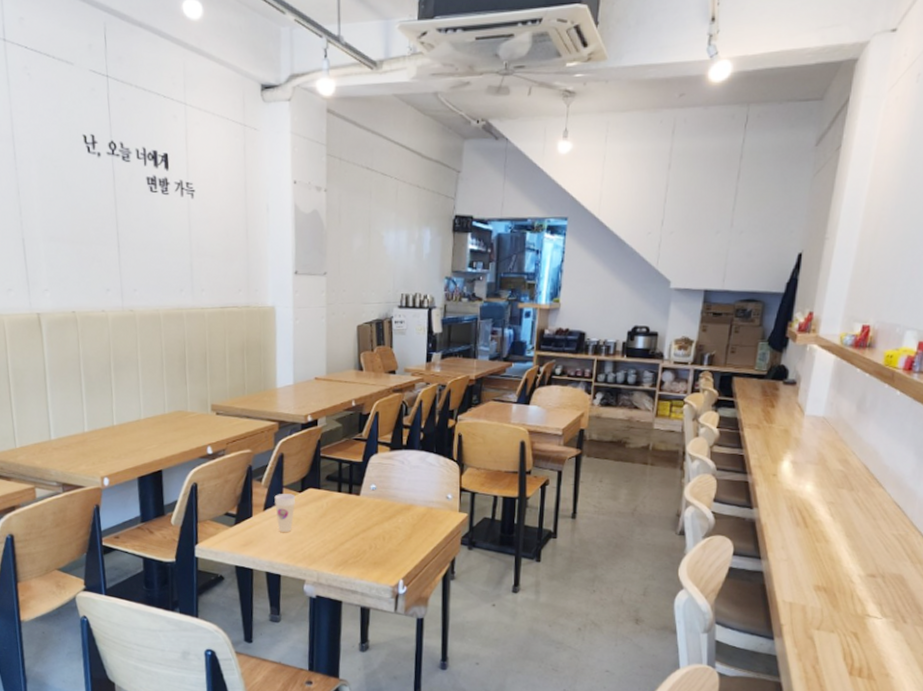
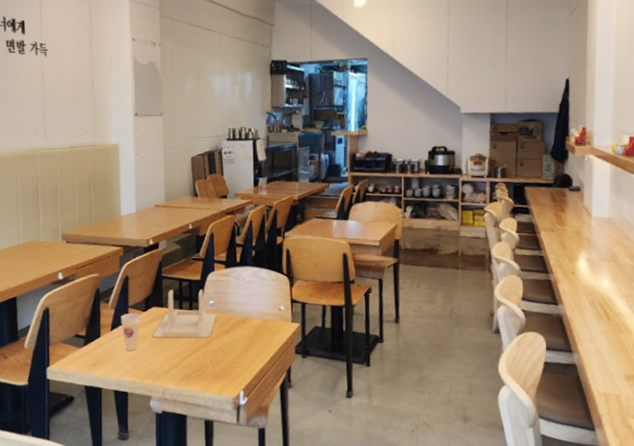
napkin holder: none [308,471,379,524] -> present [152,289,217,339]

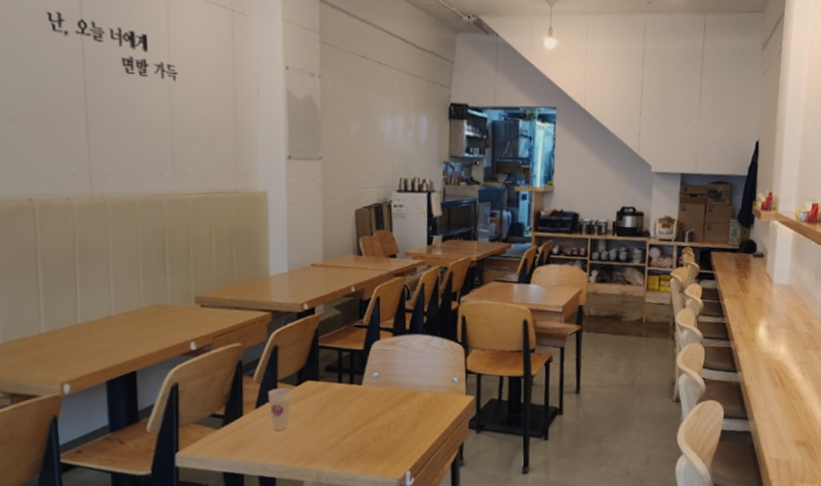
napkin holder: present [152,289,217,339] -> none [306,359,383,416]

